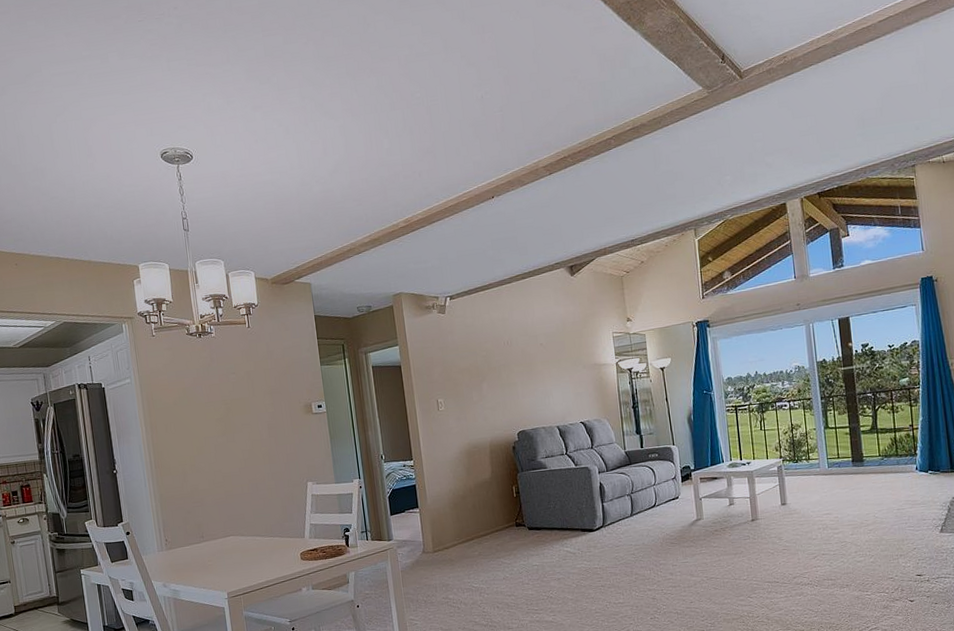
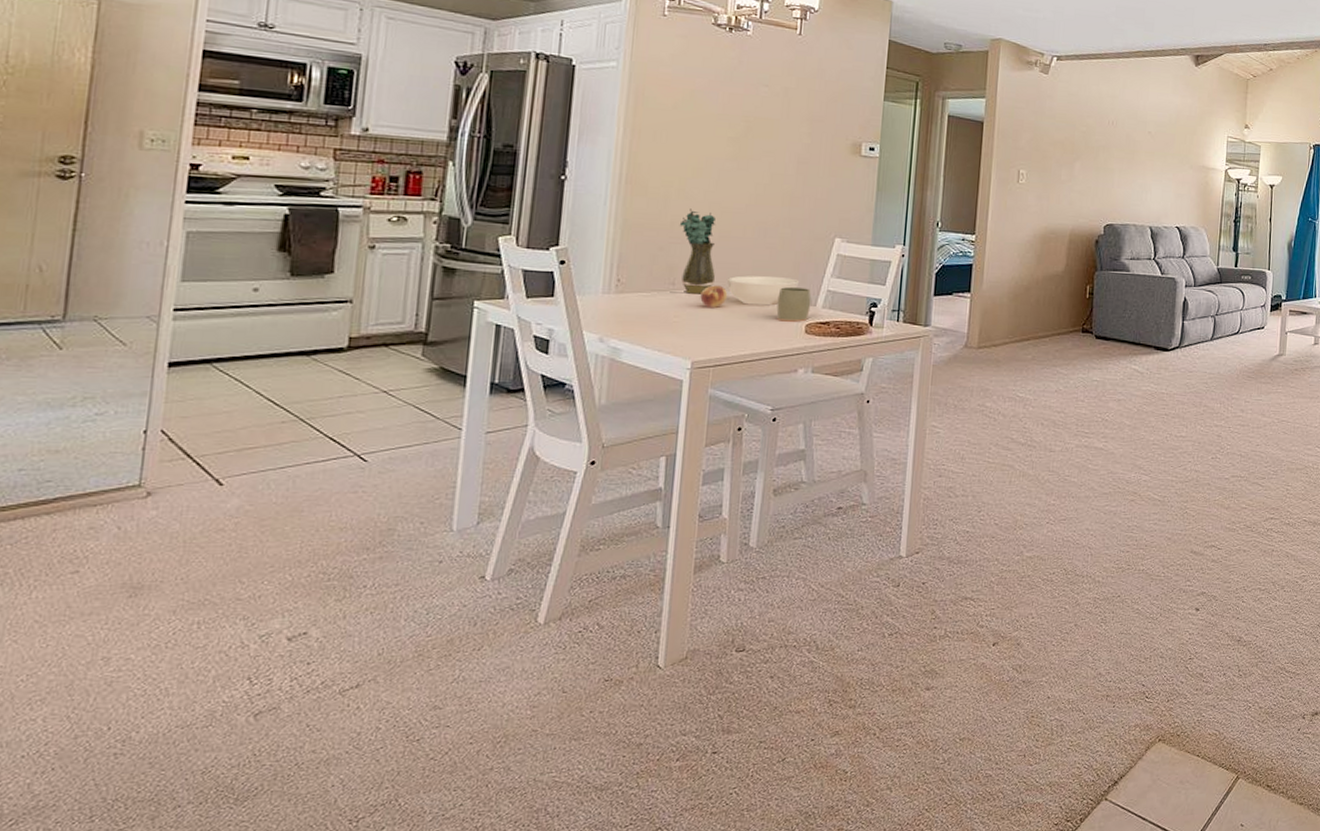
vase: none [197,478,230,543] -> present [679,208,716,294]
fruit: none [222,533,242,551] -> present [700,285,728,309]
bowl: none [238,518,289,545] -> present [727,275,800,306]
mug: none [275,525,301,553] -> present [776,287,812,322]

